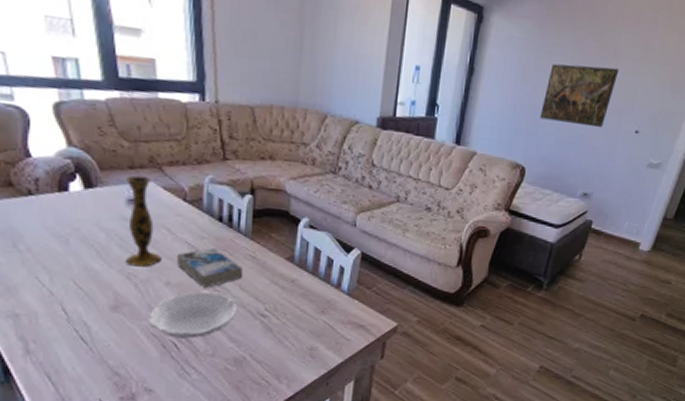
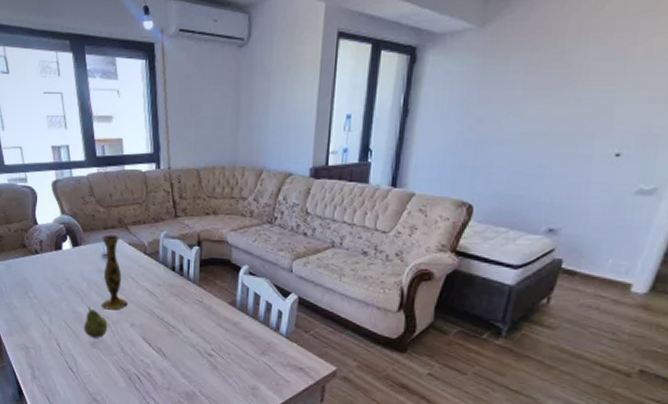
fruit: none [101,263,135,301] -> present [84,307,108,338]
bowl: present [149,291,238,339] -> none [119,331,189,373]
book: present [176,248,244,288] -> none [139,294,193,329]
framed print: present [540,63,620,128] -> none [488,87,589,155]

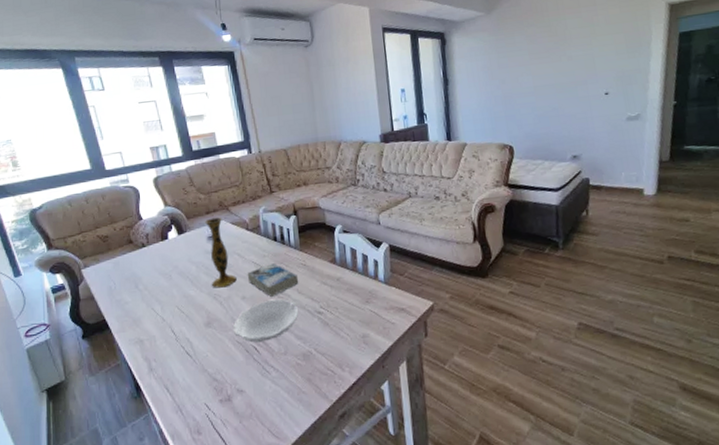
fruit: present [84,307,108,338] -> none [197,288,220,318]
bowl: none [119,331,189,373] -> present [233,299,299,343]
book: none [139,294,193,329] -> present [247,263,299,297]

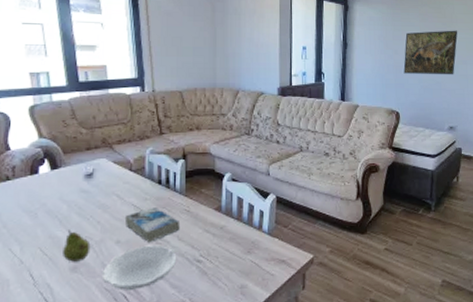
fruit: none [197,288,220,318] -> present [63,230,91,262]
vase: present [204,217,237,288] -> none [82,154,113,230]
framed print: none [512,48,574,104] -> present [403,30,458,75]

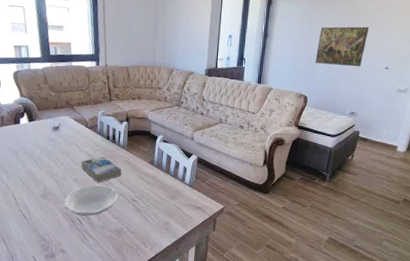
fruit: present [63,230,91,262] -> none [36,167,56,191]

